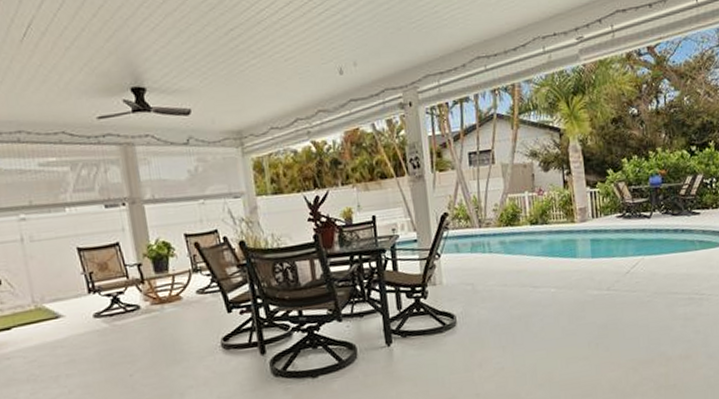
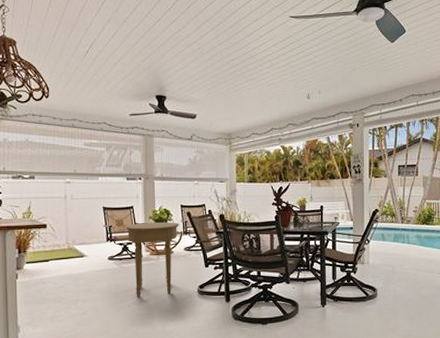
side table: none [111,258,186,363] -> present [125,221,179,298]

